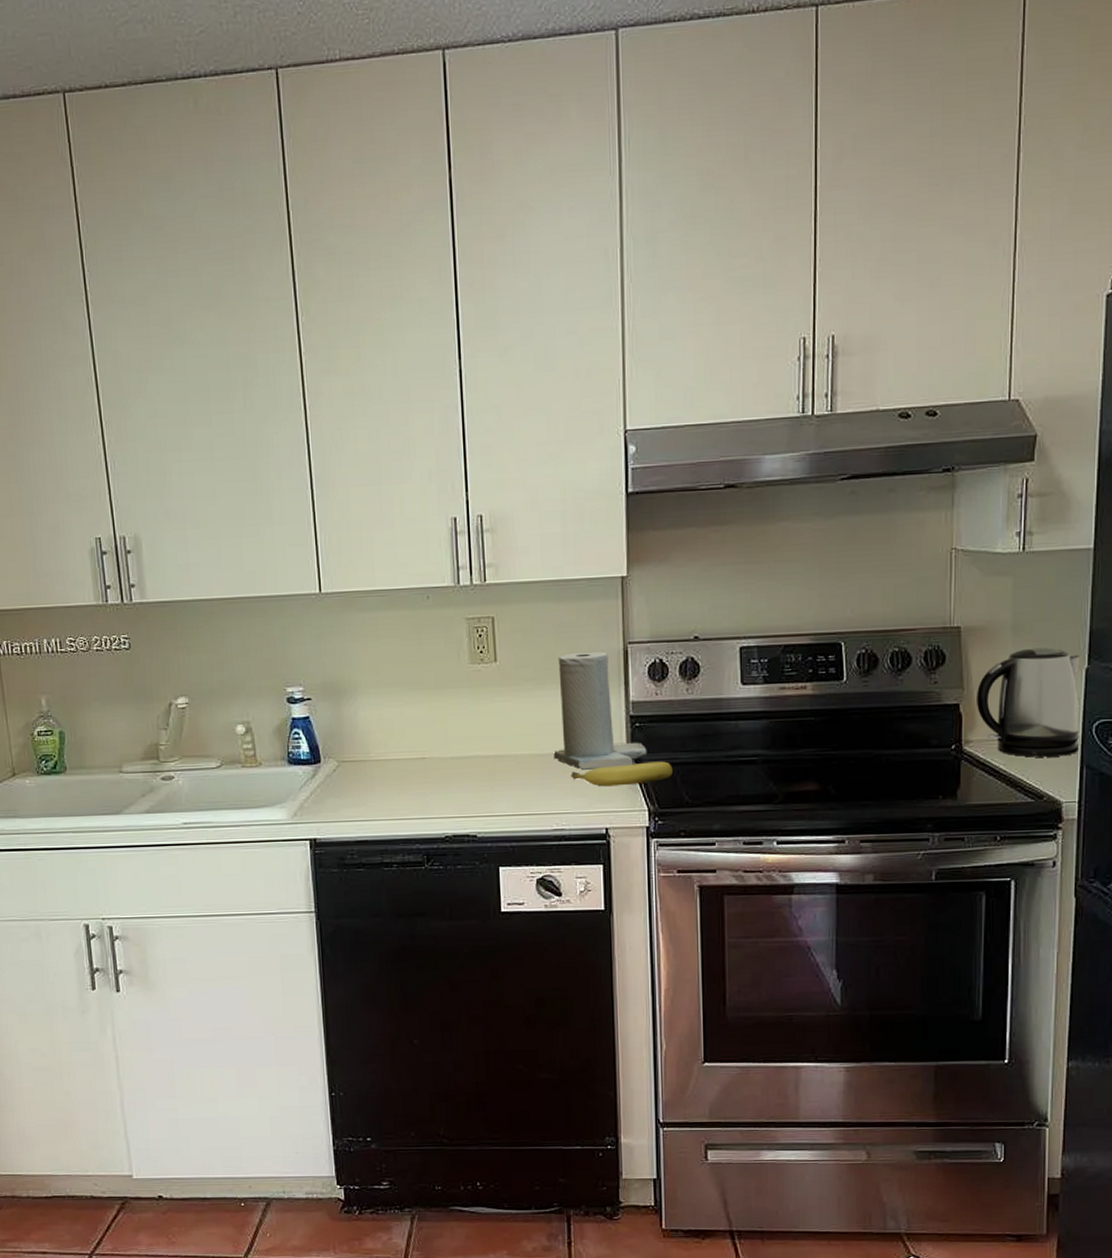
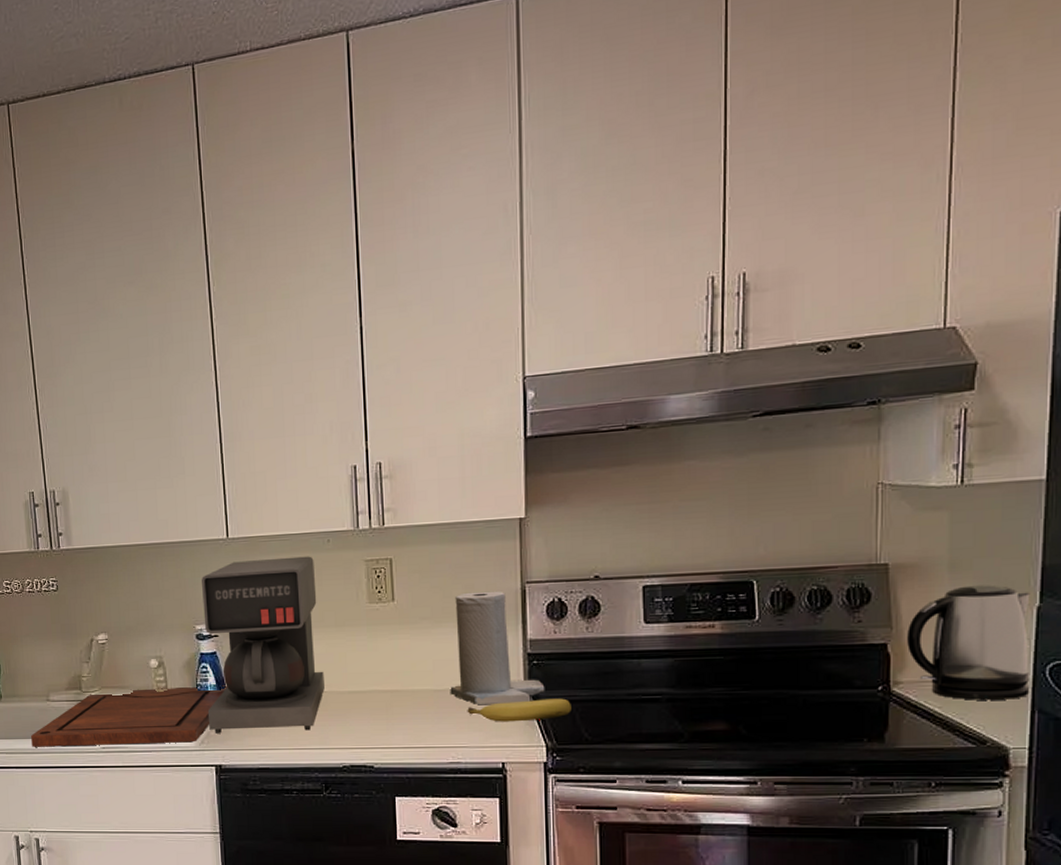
cutting board: none [100,752,323,825] -> present [30,685,228,747]
coffee maker: none [292,613,425,805] -> present [202,556,325,733]

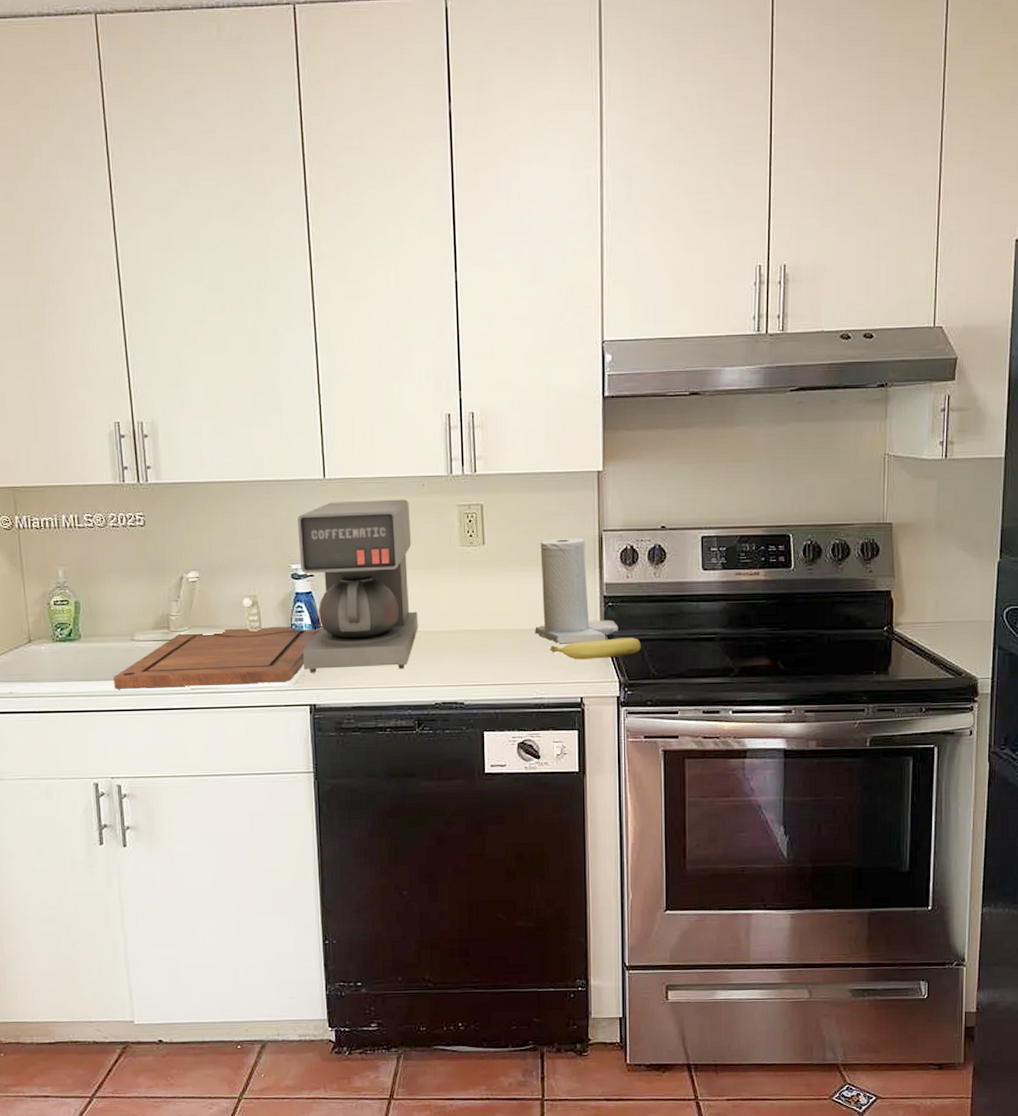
kettle: present [907,585,1030,702] -> none [906,543,993,640]

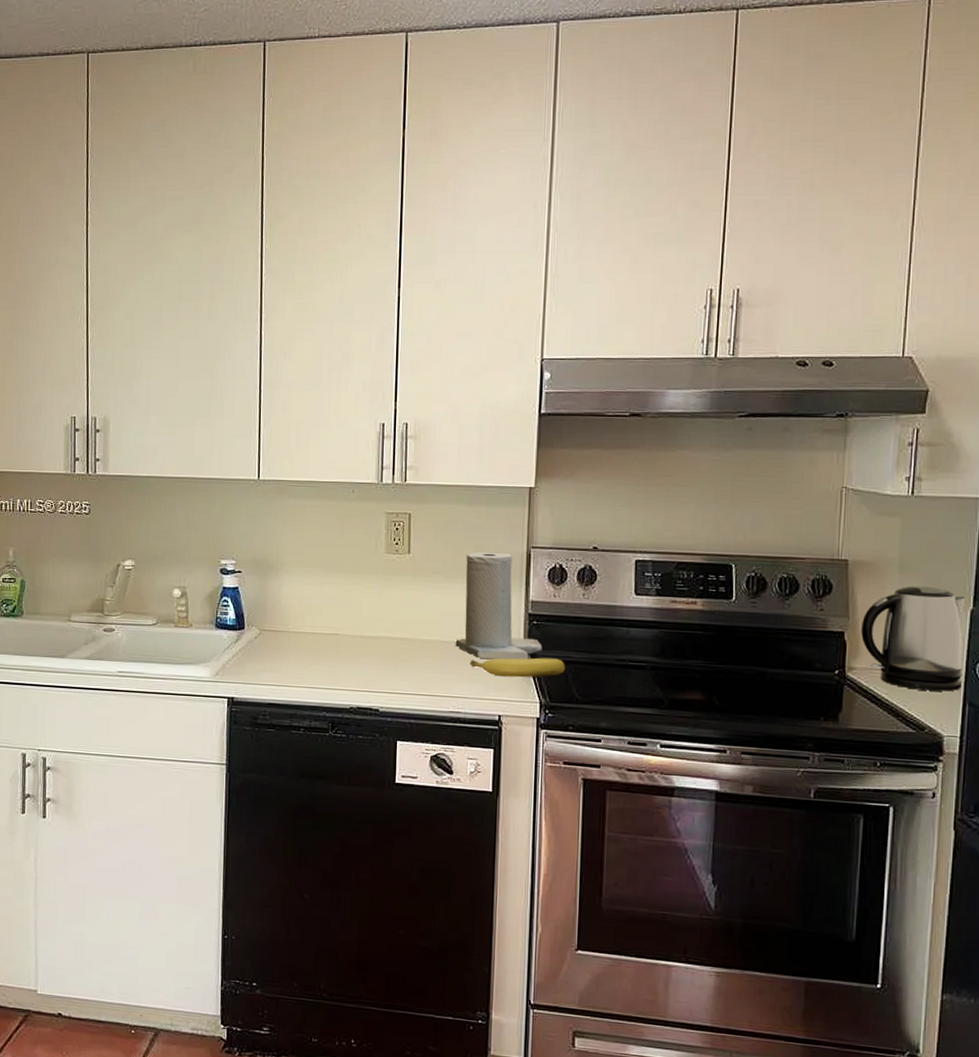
cutting board: present [112,625,323,689] -> none [48,617,247,673]
coffee maker: present [298,499,418,673] -> none [224,502,339,671]
kettle: none [906,543,993,640] -> present [861,586,966,692]

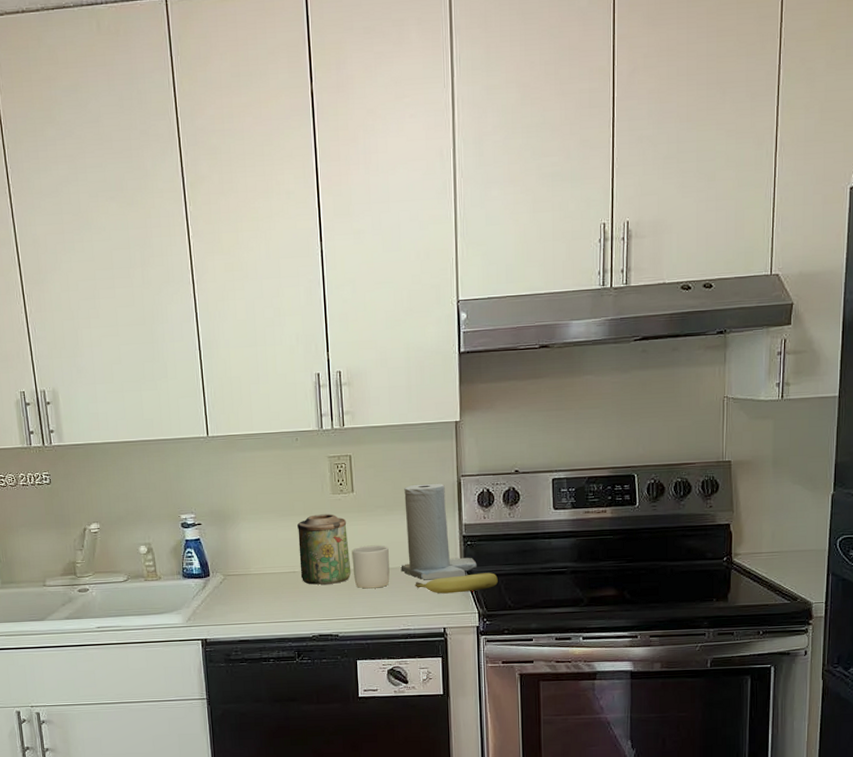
canister: none [343,574,400,652] -> present [297,514,352,585]
mug: none [401,613,444,662] -> present [351,545,390,589]
kettle: present [861,586,966,692] -> none [744,477,827,568]

